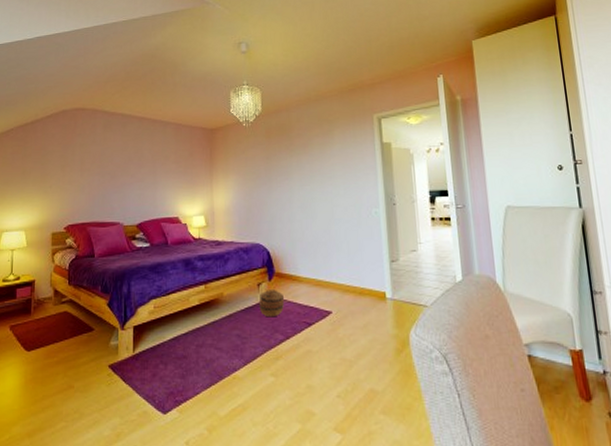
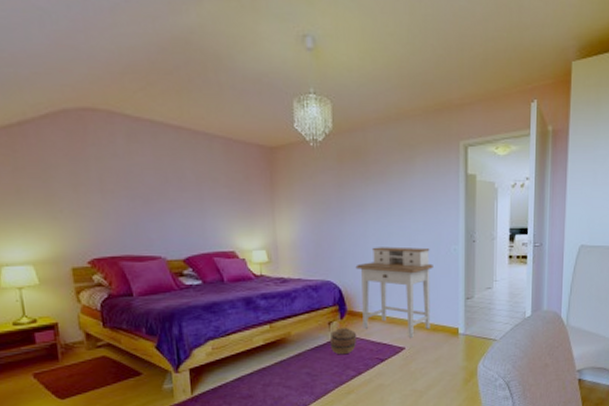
desk: none [282,210,357,302] -> present [355,246,433,338]

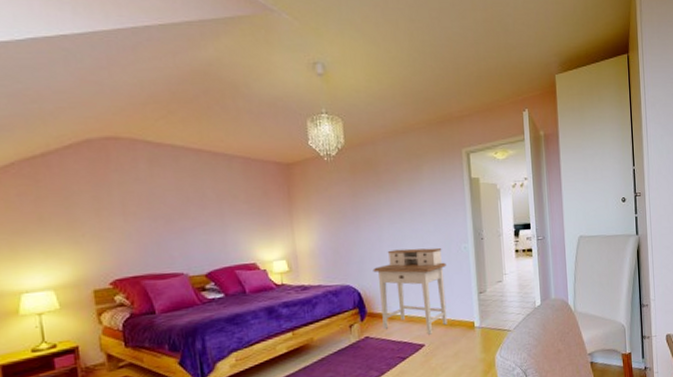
basket: present [329,328,356,355] -> none [351,329,378,357]

